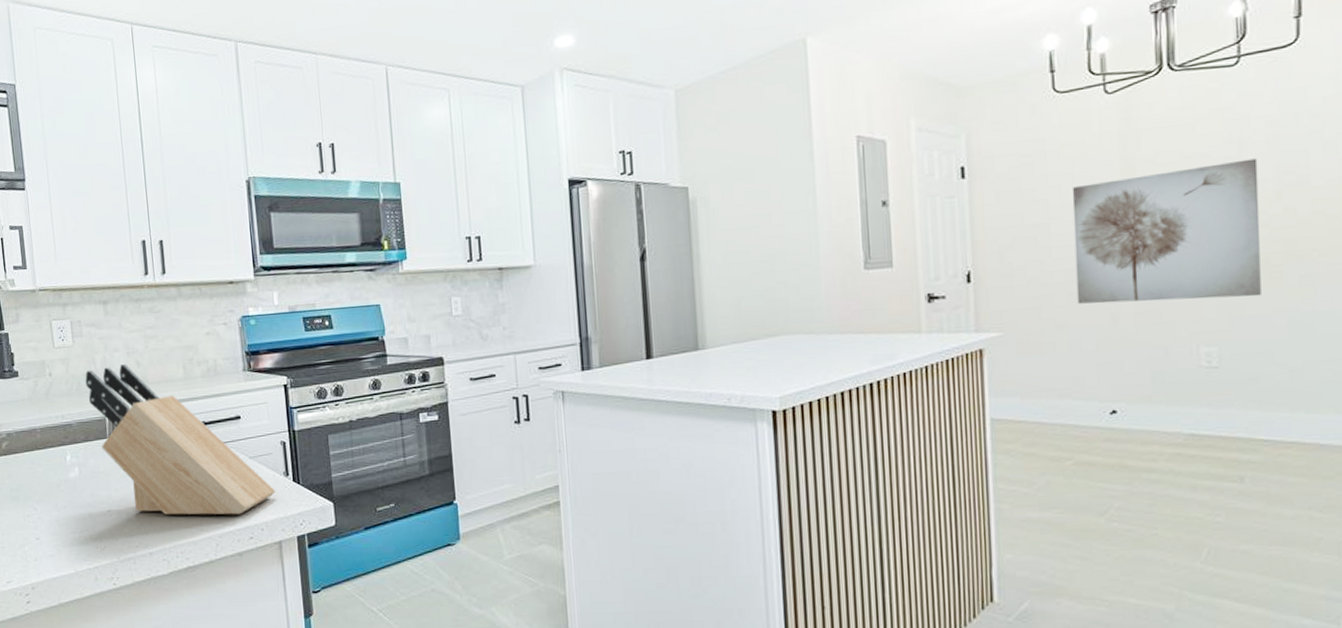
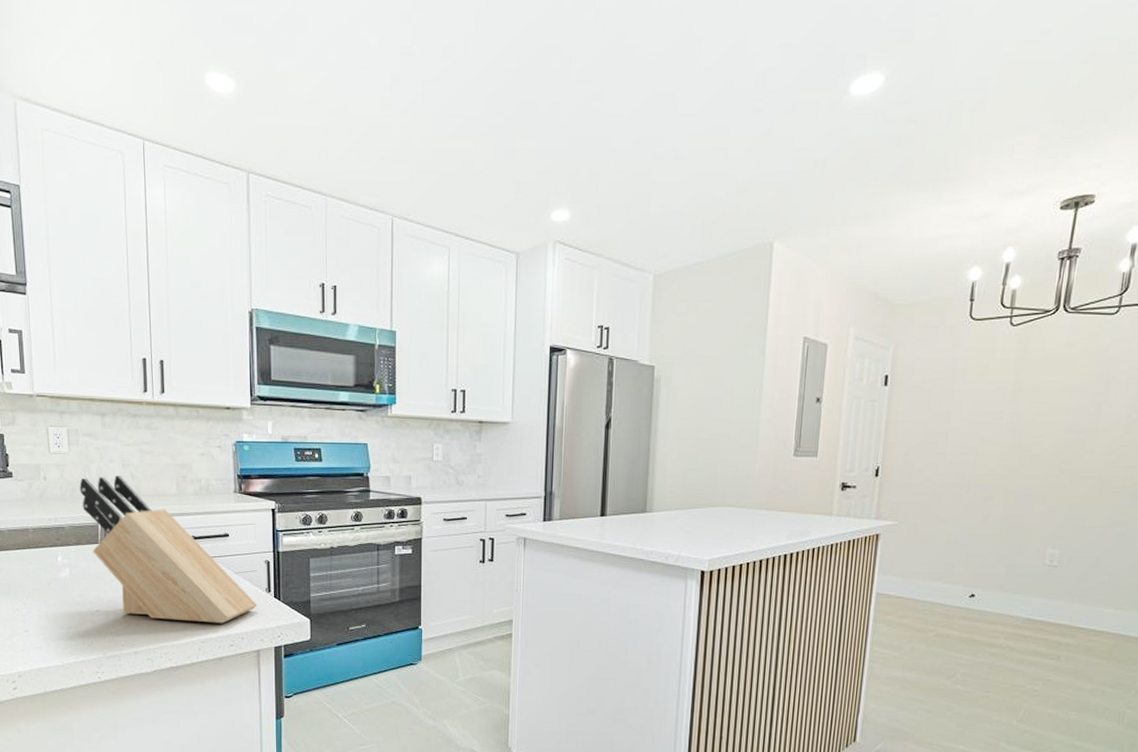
wall art: present [1072,158,1261,304] -> none [959,396,1118,511]

